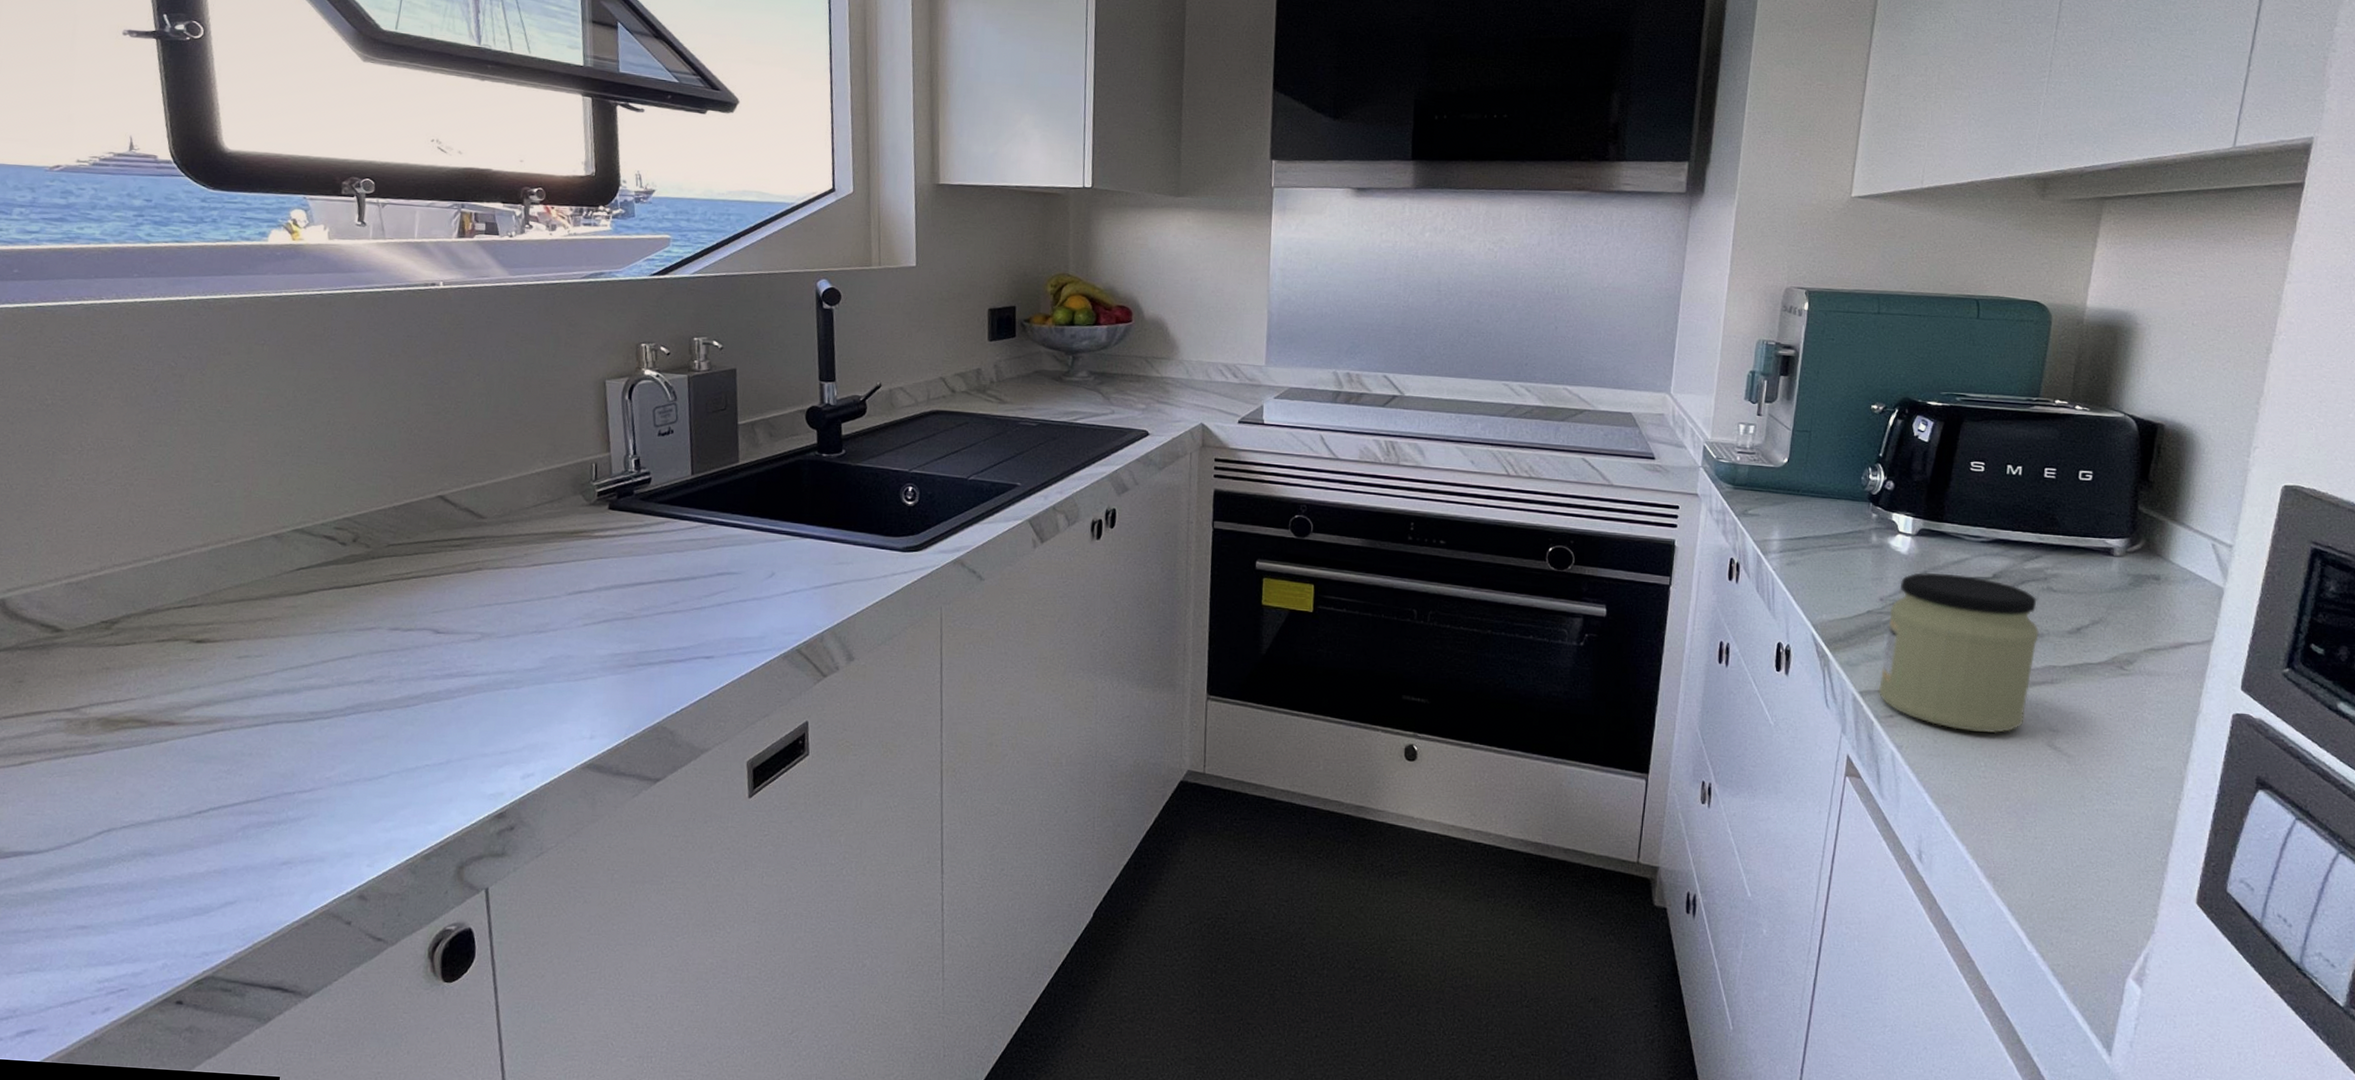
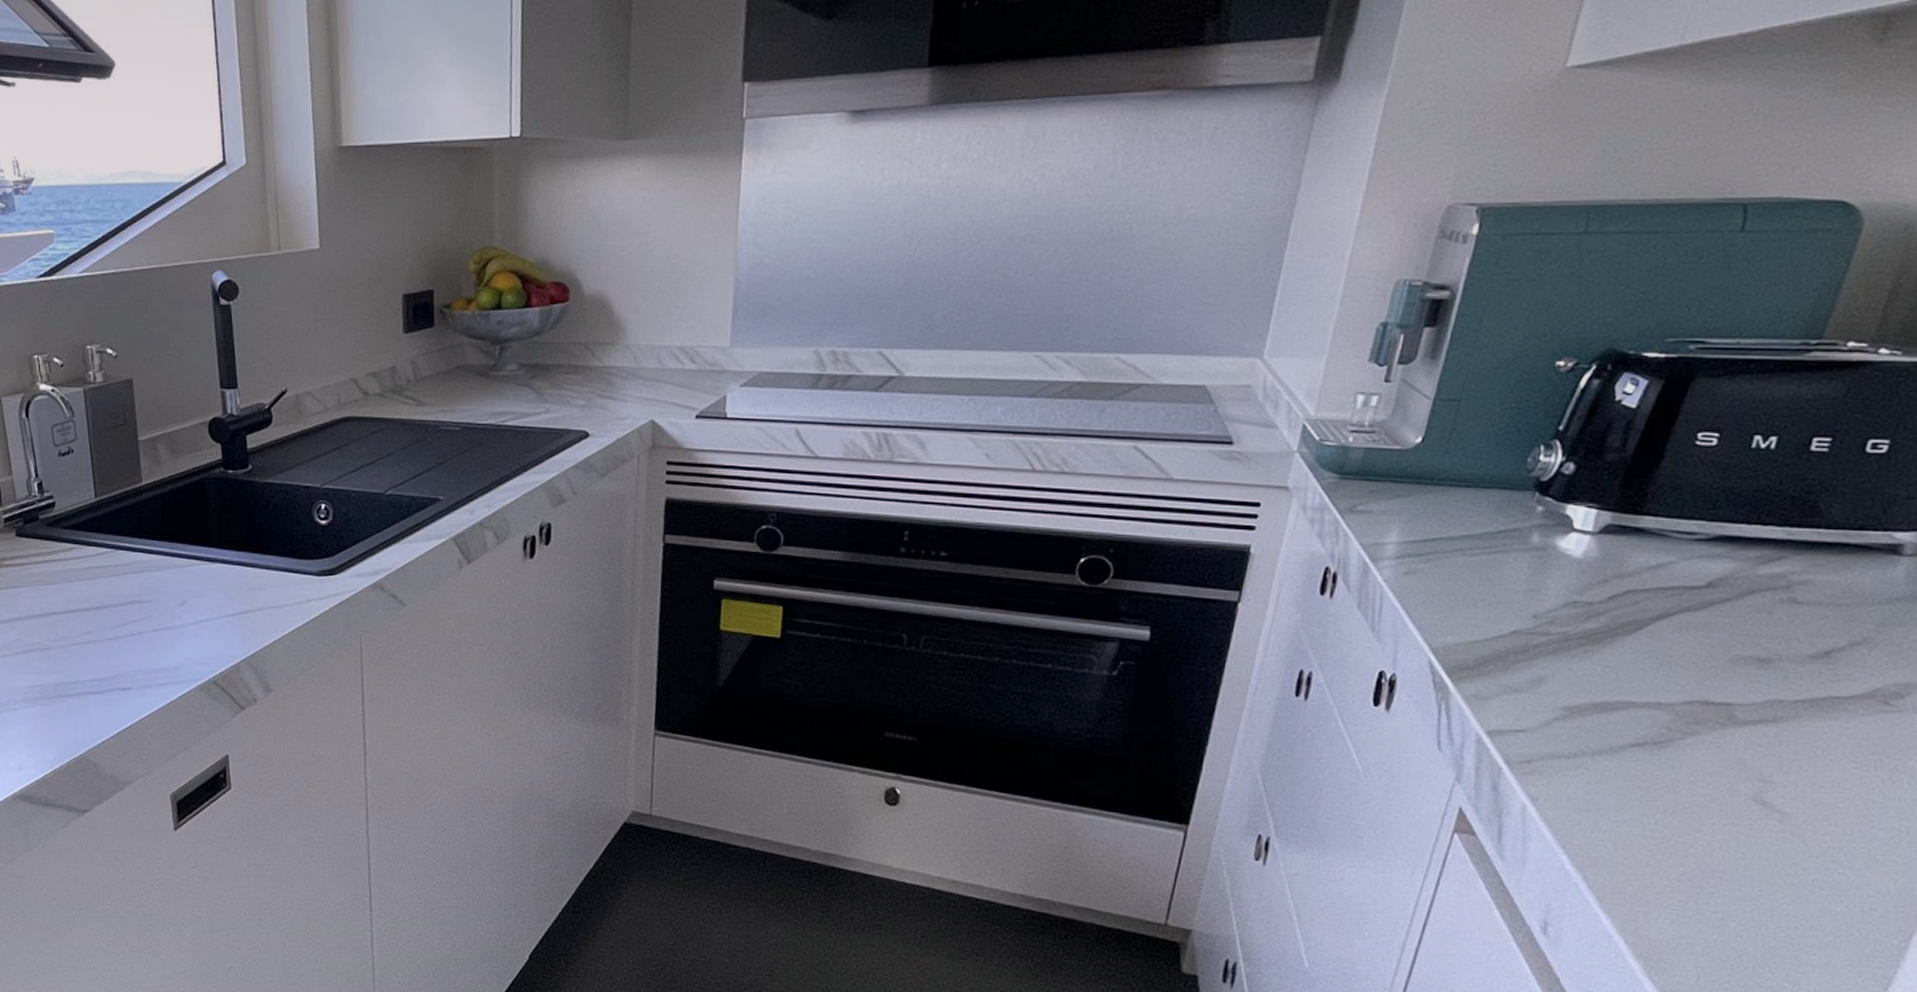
jar: present [1878,573,2039,734] -> none [1513,582,1770,785]

